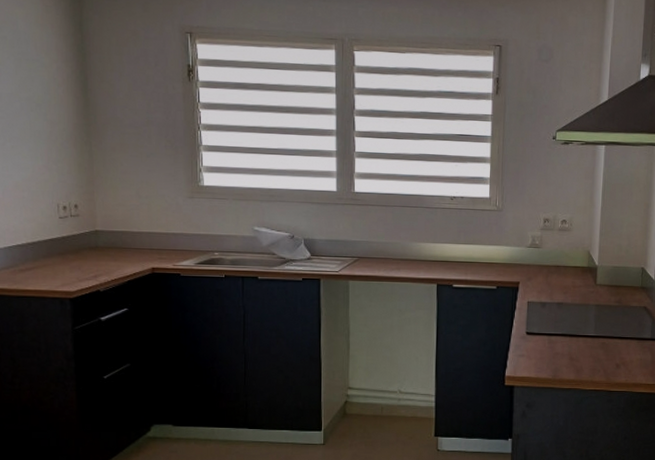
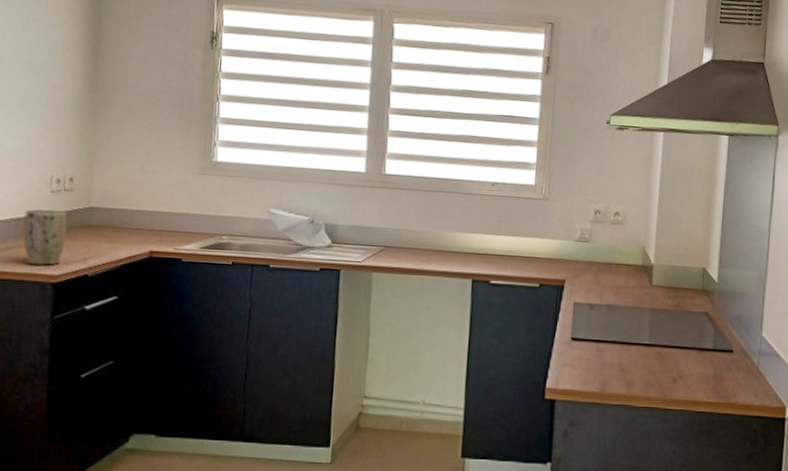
plant pot: none [38,233,77,283] -> present [23,209,67,265]

